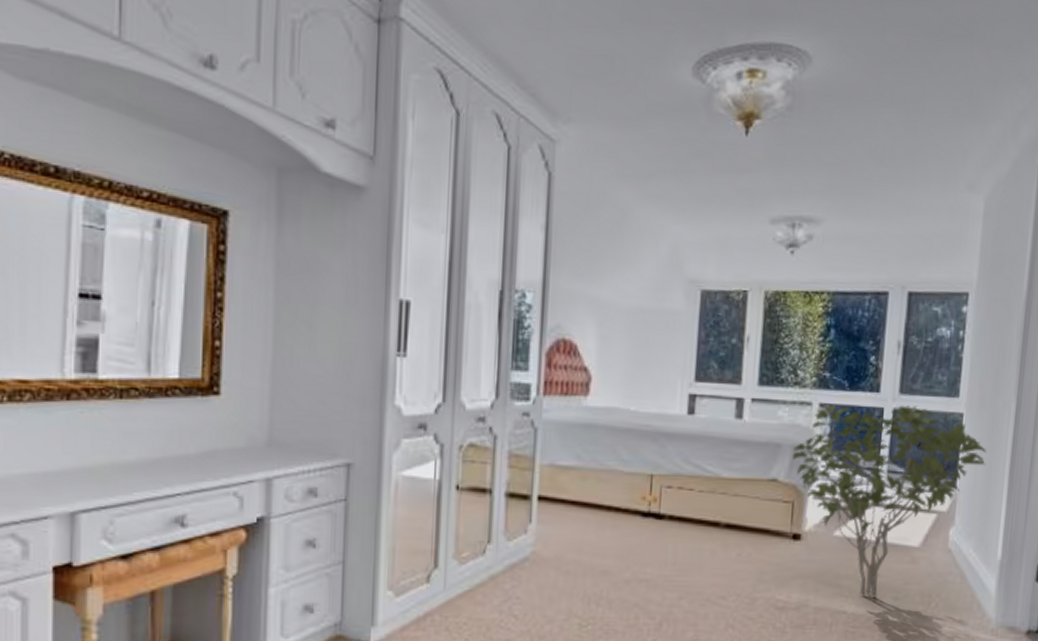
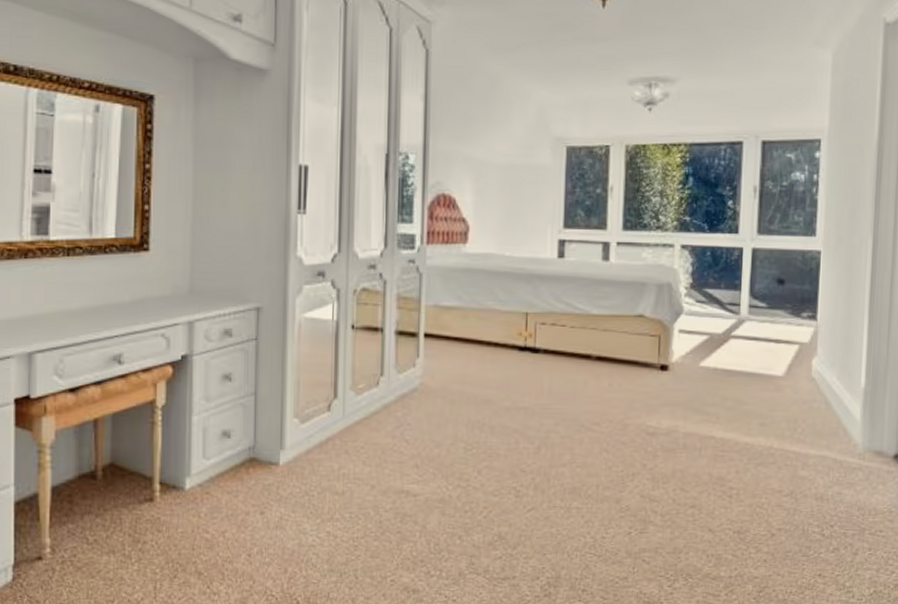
shrub: present [791,405,986,597] -> none [656,245,846,423]

